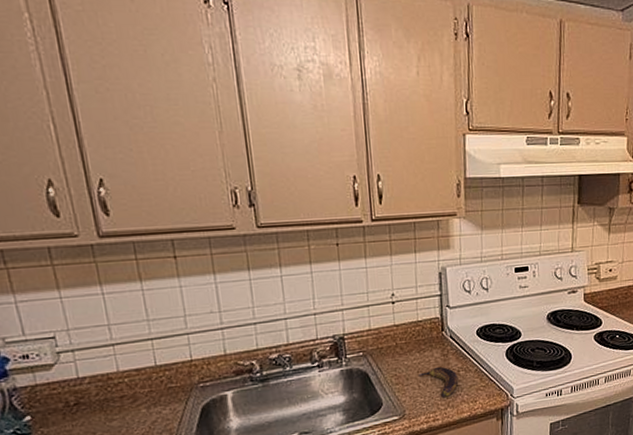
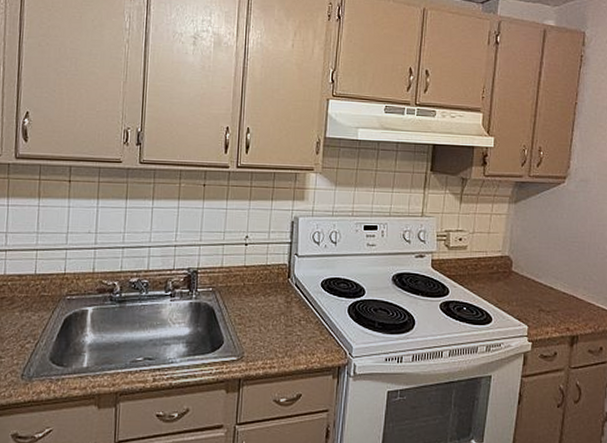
banana: present [418,366,459,397] -> none [260,313,299,345]

